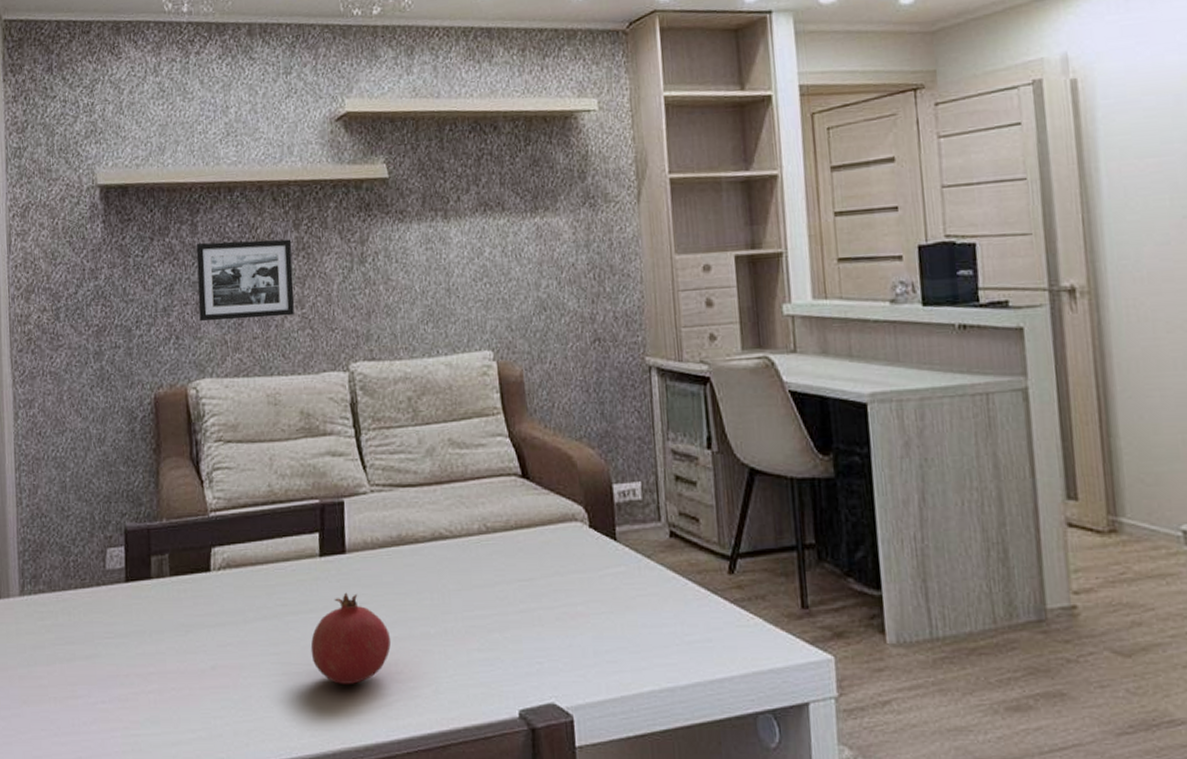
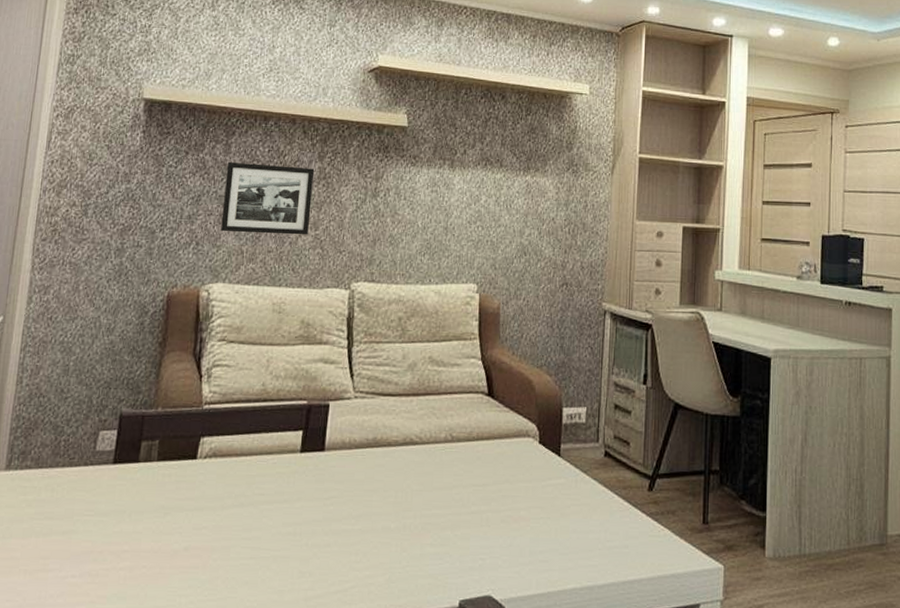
fruit: present [310,592,392,684] -> none [280,486,355,570]

